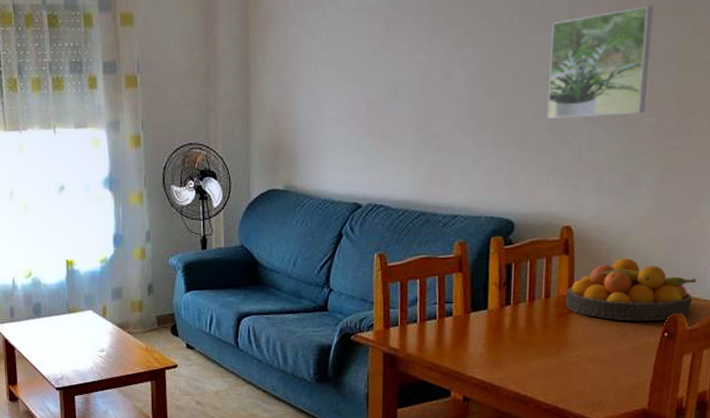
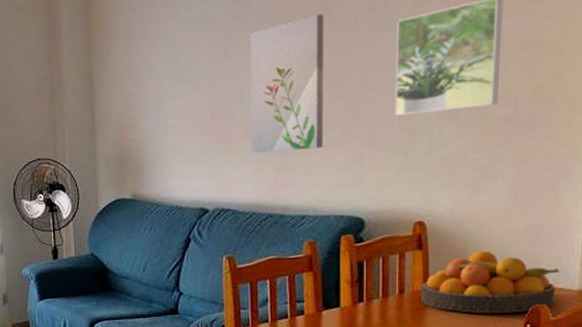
wall art: none [406,11,482,149] -> present [250,14,324,153]

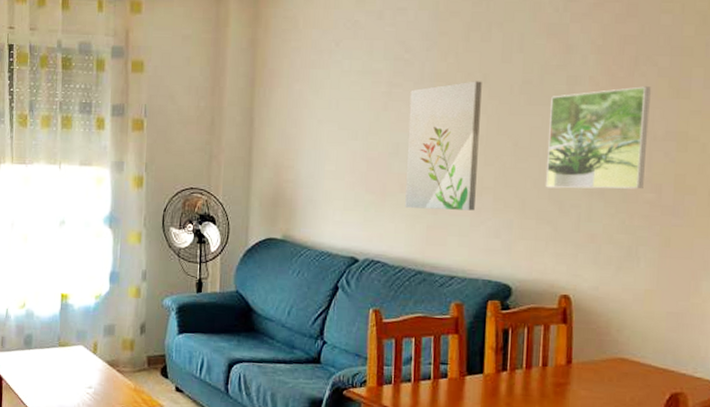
fruit bowl: present [420,250,560,314] -> none [563,331,698,399]

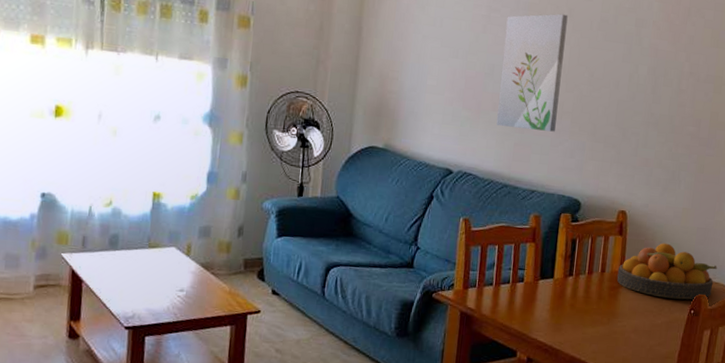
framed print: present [545,86,651,189] -> none [612,34,699,123]
fruit bowl: none [563,331,698,399] -> present [616,243,717,300]

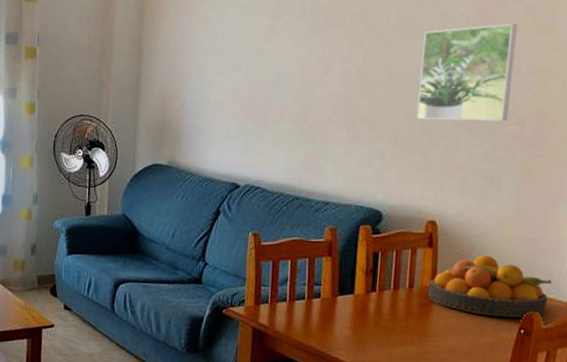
wall art: present [496,13,568,132] -> none [284,15,360,140]
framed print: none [612,34,699,123] -> present [416,23,518,122]

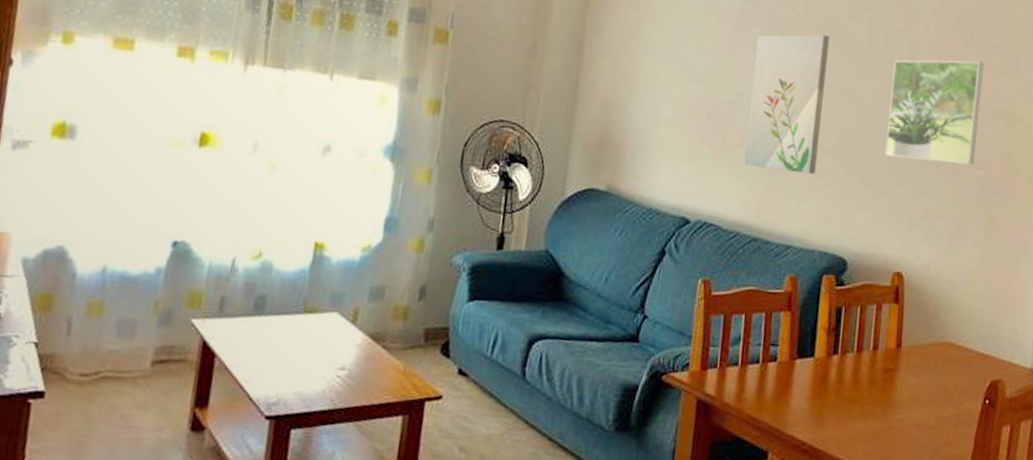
wall art: none [284,15,360,140] -> present [744,34,830,174]
fruit bowl: present [427,255,552,318] -> none [892,313,1016,386]

